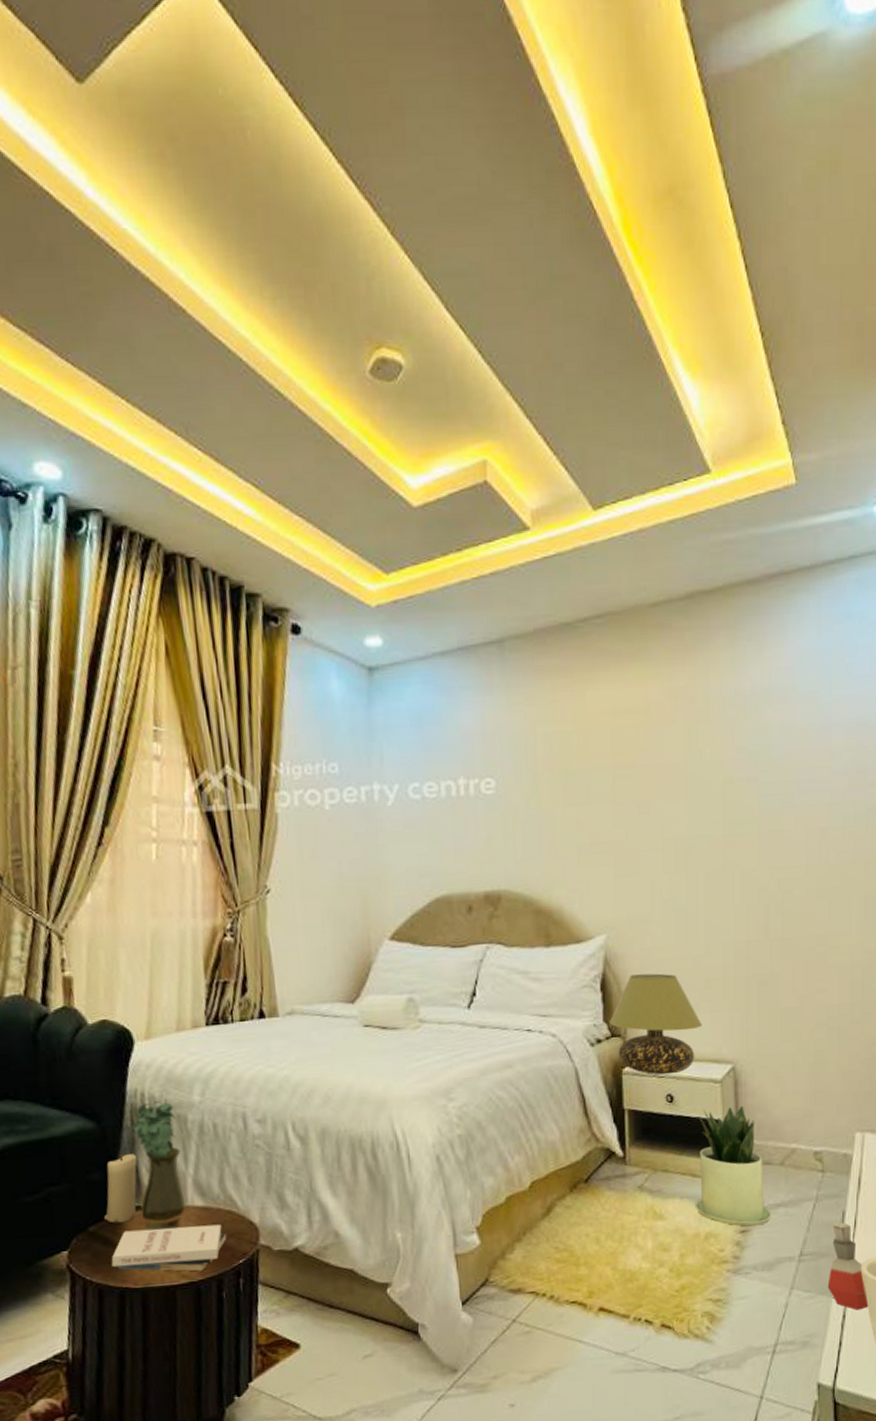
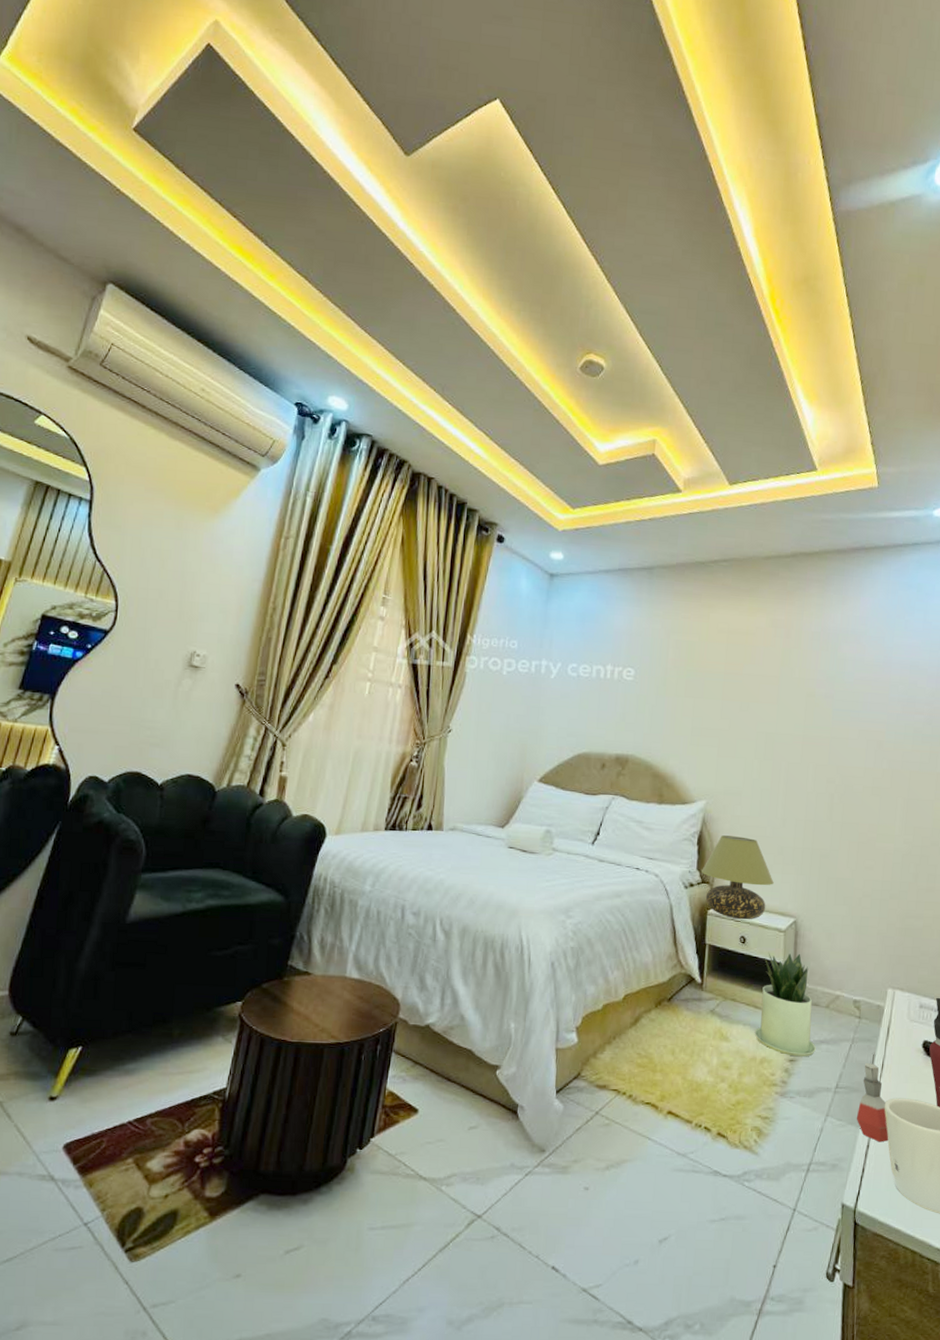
candle: present [104,1153,138,1224] -> none [277,925,312,984]
books: present [111,1224,227,1272] -> none [275,991,374,1034]
vase: present [131,1098,186,1230] -> none [307,882,349,995]

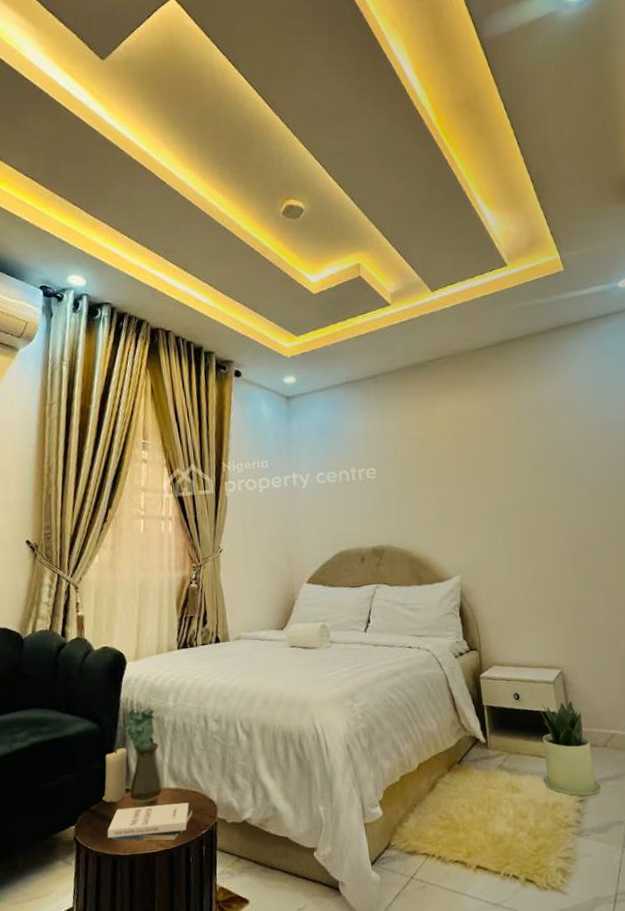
books: none [275,991,374,1034] -> present [107,802,193,841]
candle: none [277,925,312,984] -> present [103,748,128,803]
vase: none [307,882,349,995] -> present [123,704,162,808]
table lamp: present [700,835,774,920] -> none [467,602,536,679]

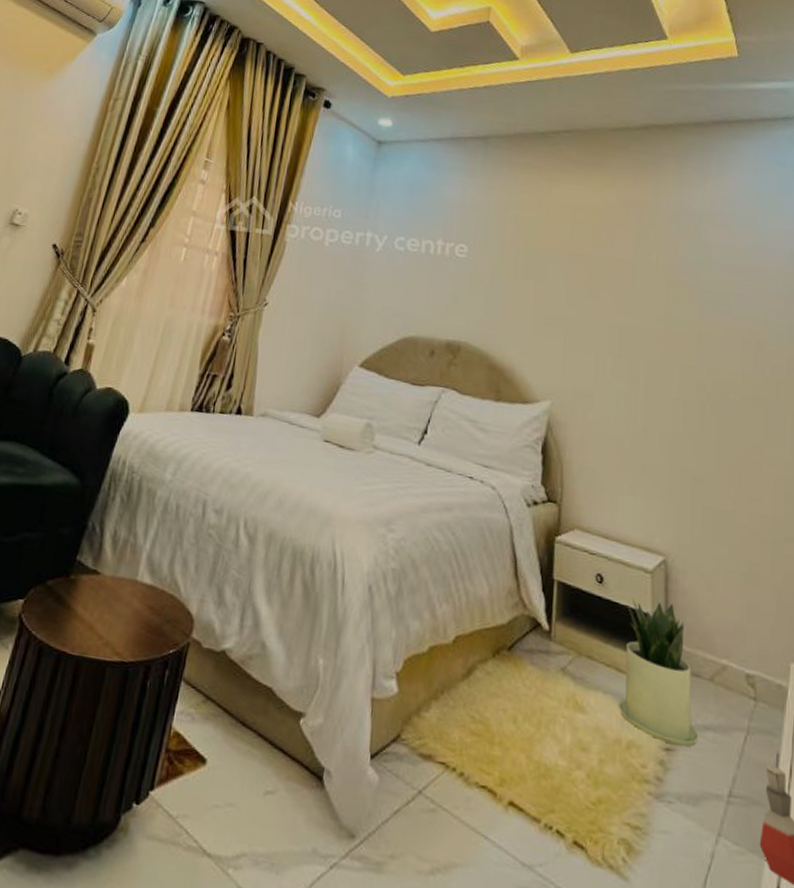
candle: present [103,748,128,803] -> none [63,514,106,584]
books: present [107,802,193,841] -> none [57,592,165,653]
vase: present [123,704,162,808] -> none [95,466,147,602]

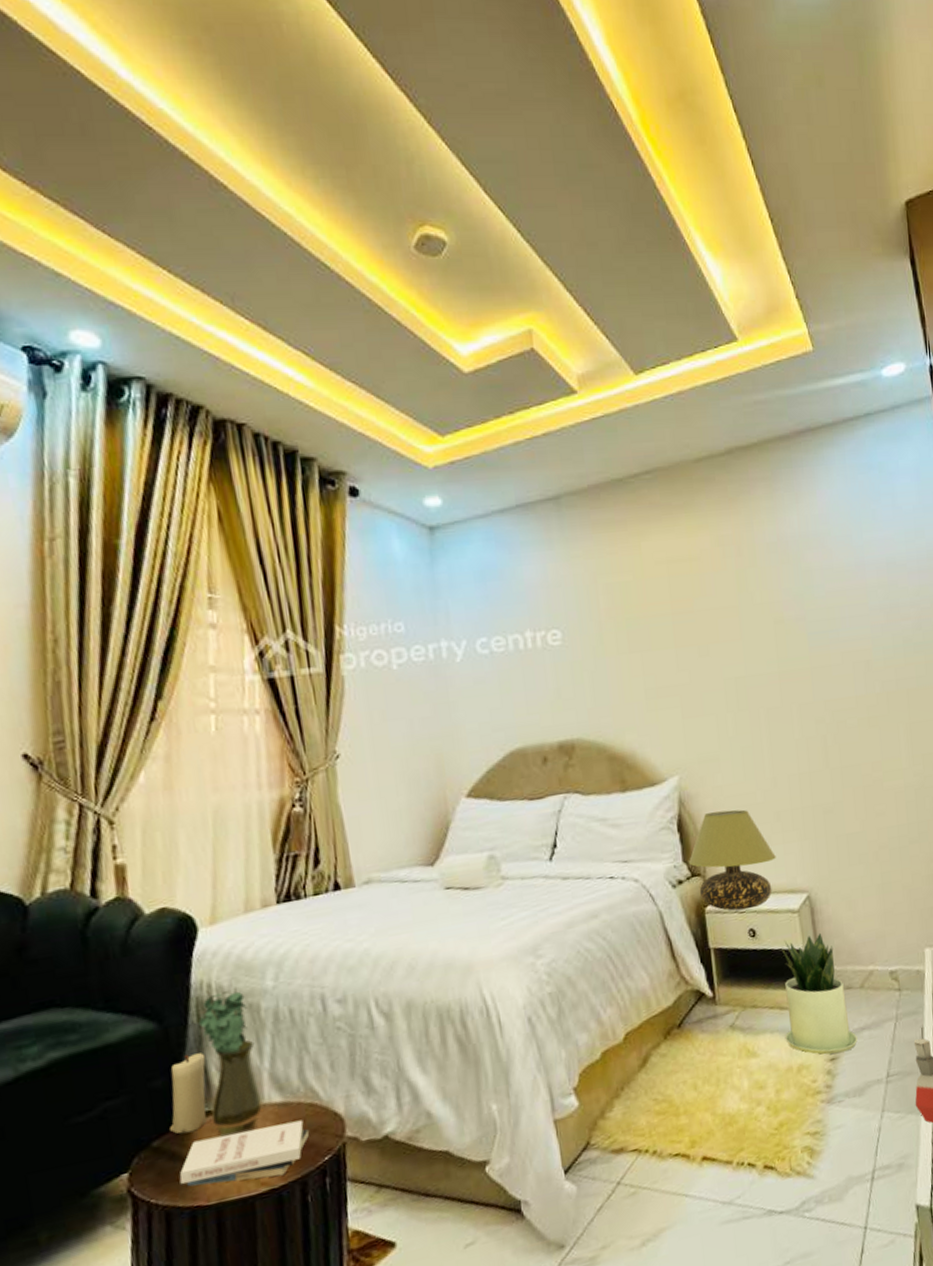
books: none [57,592,165,653] -> present [179,1119,310,1187]
candle: none [63,514,106,584] -> present [170,1053,207,1135]
vase: none [95,466,147,602] -> present [197,987,262,1137]
table lamp: none [546,444,636,554] -> present [688,809,776,911]

